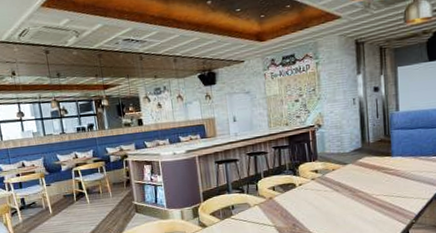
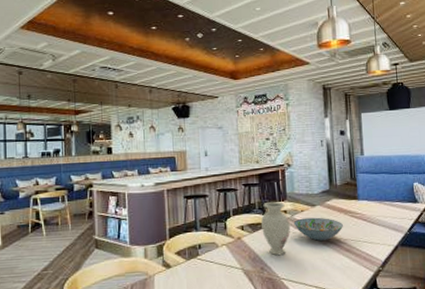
vase: none [291,162,322,213] -> present [260,201,290,256]
decorative bowl: none [324,175,376,198] -> present [293,217,343,241]

